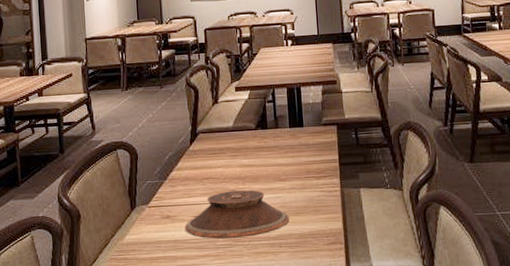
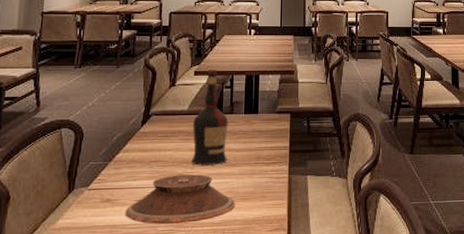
liquor: none [239,83,277,181] -> present [191,69,228,166]

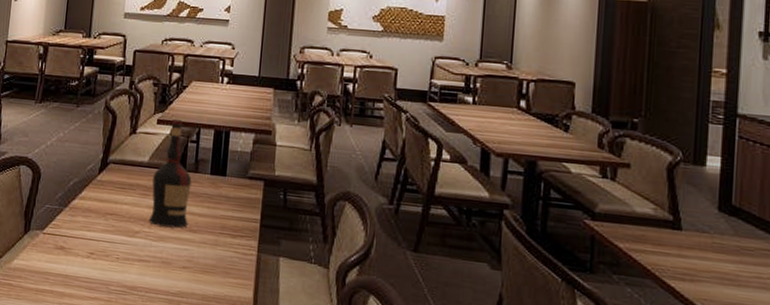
plate: present [125,174,235,224] -> none [78,231,194,288]

